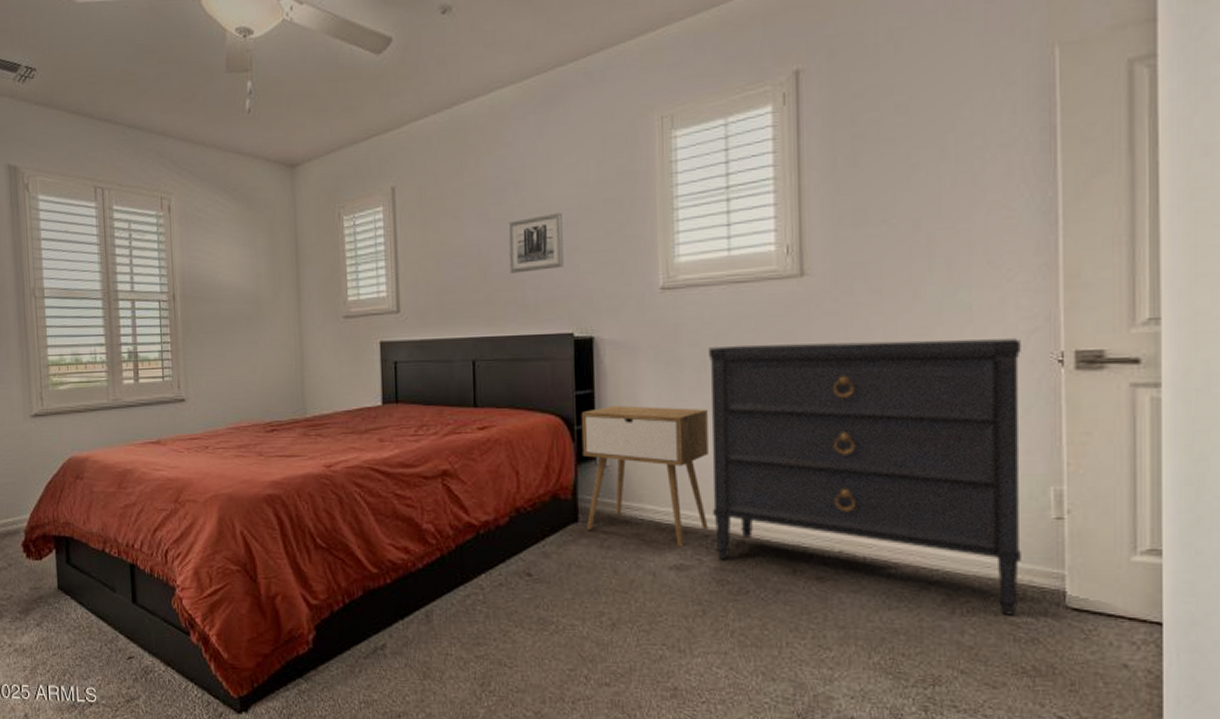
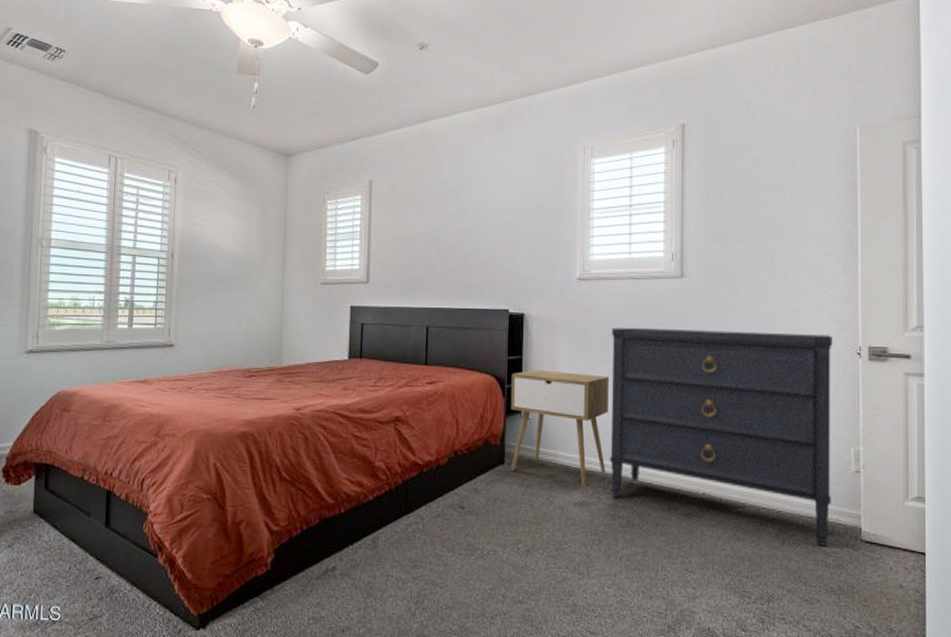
wall art: present [508,212,563,273] -> none [461,213,505,258]

